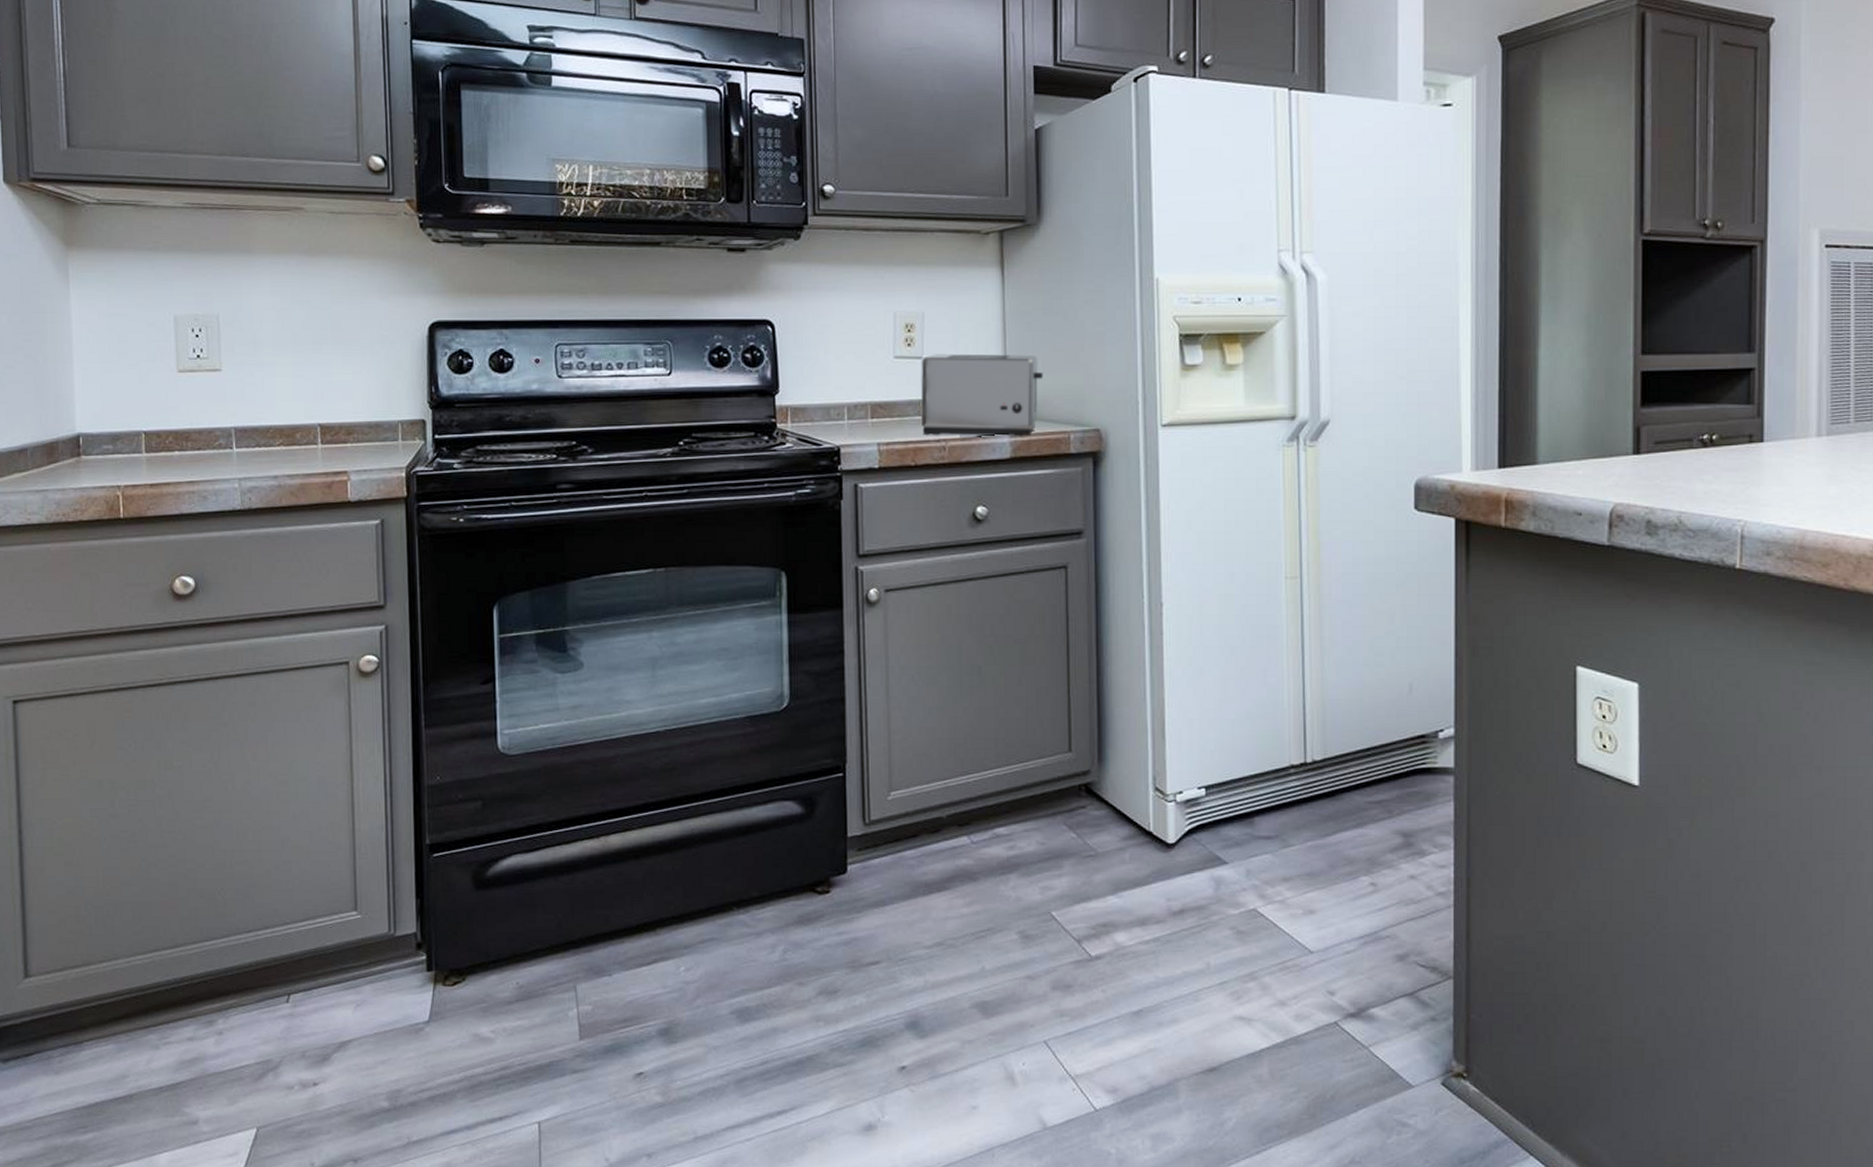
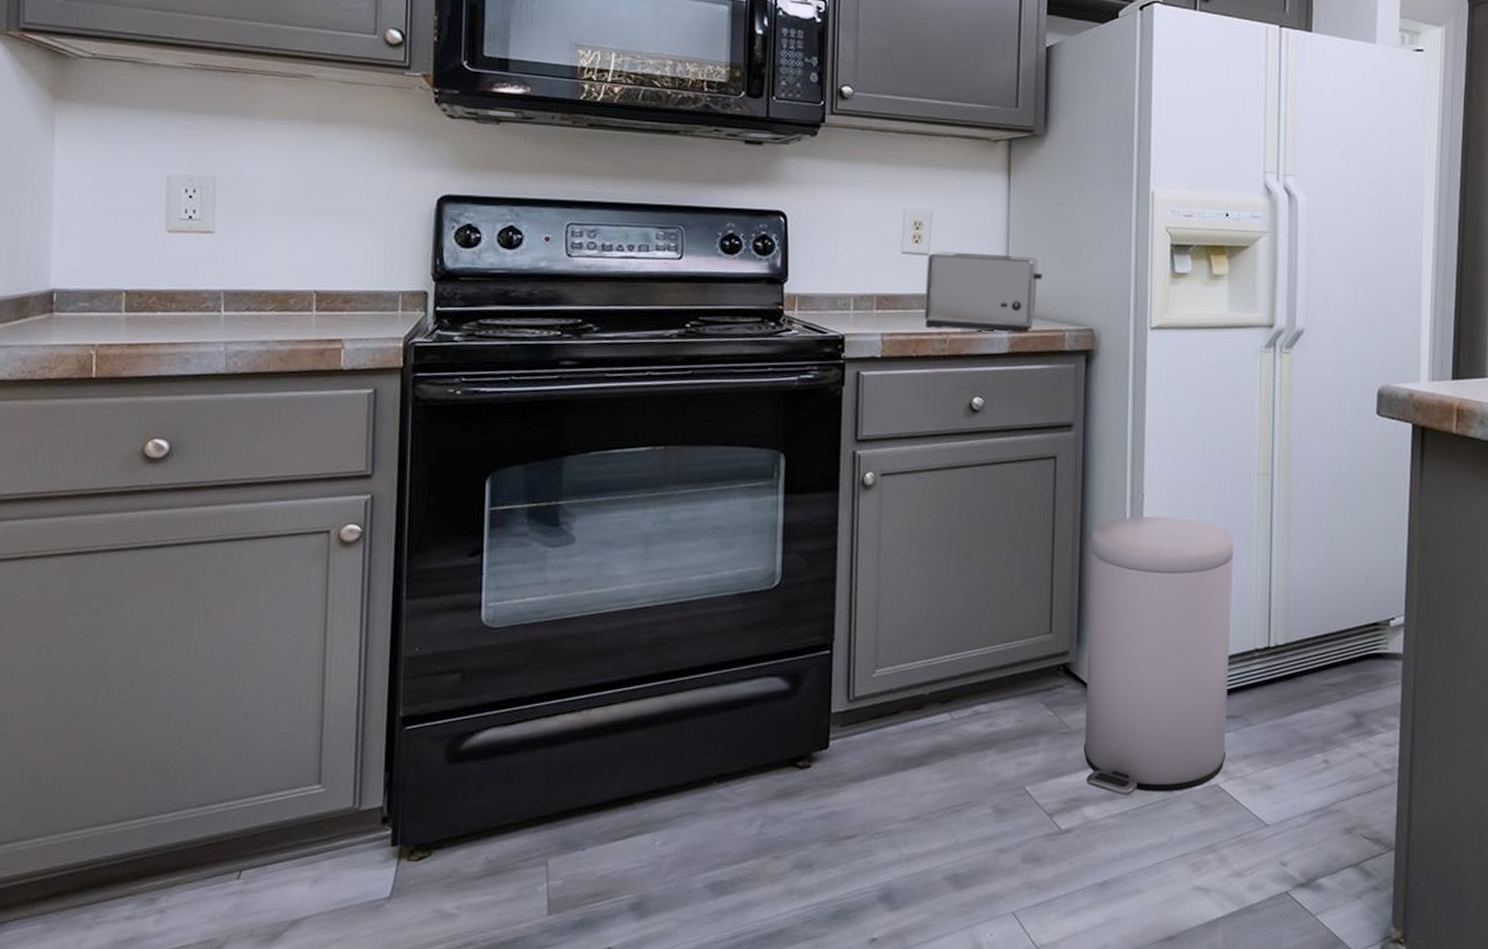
pedal bin: none [1108,626,1263,922] -> present [1083,516,1235,796]

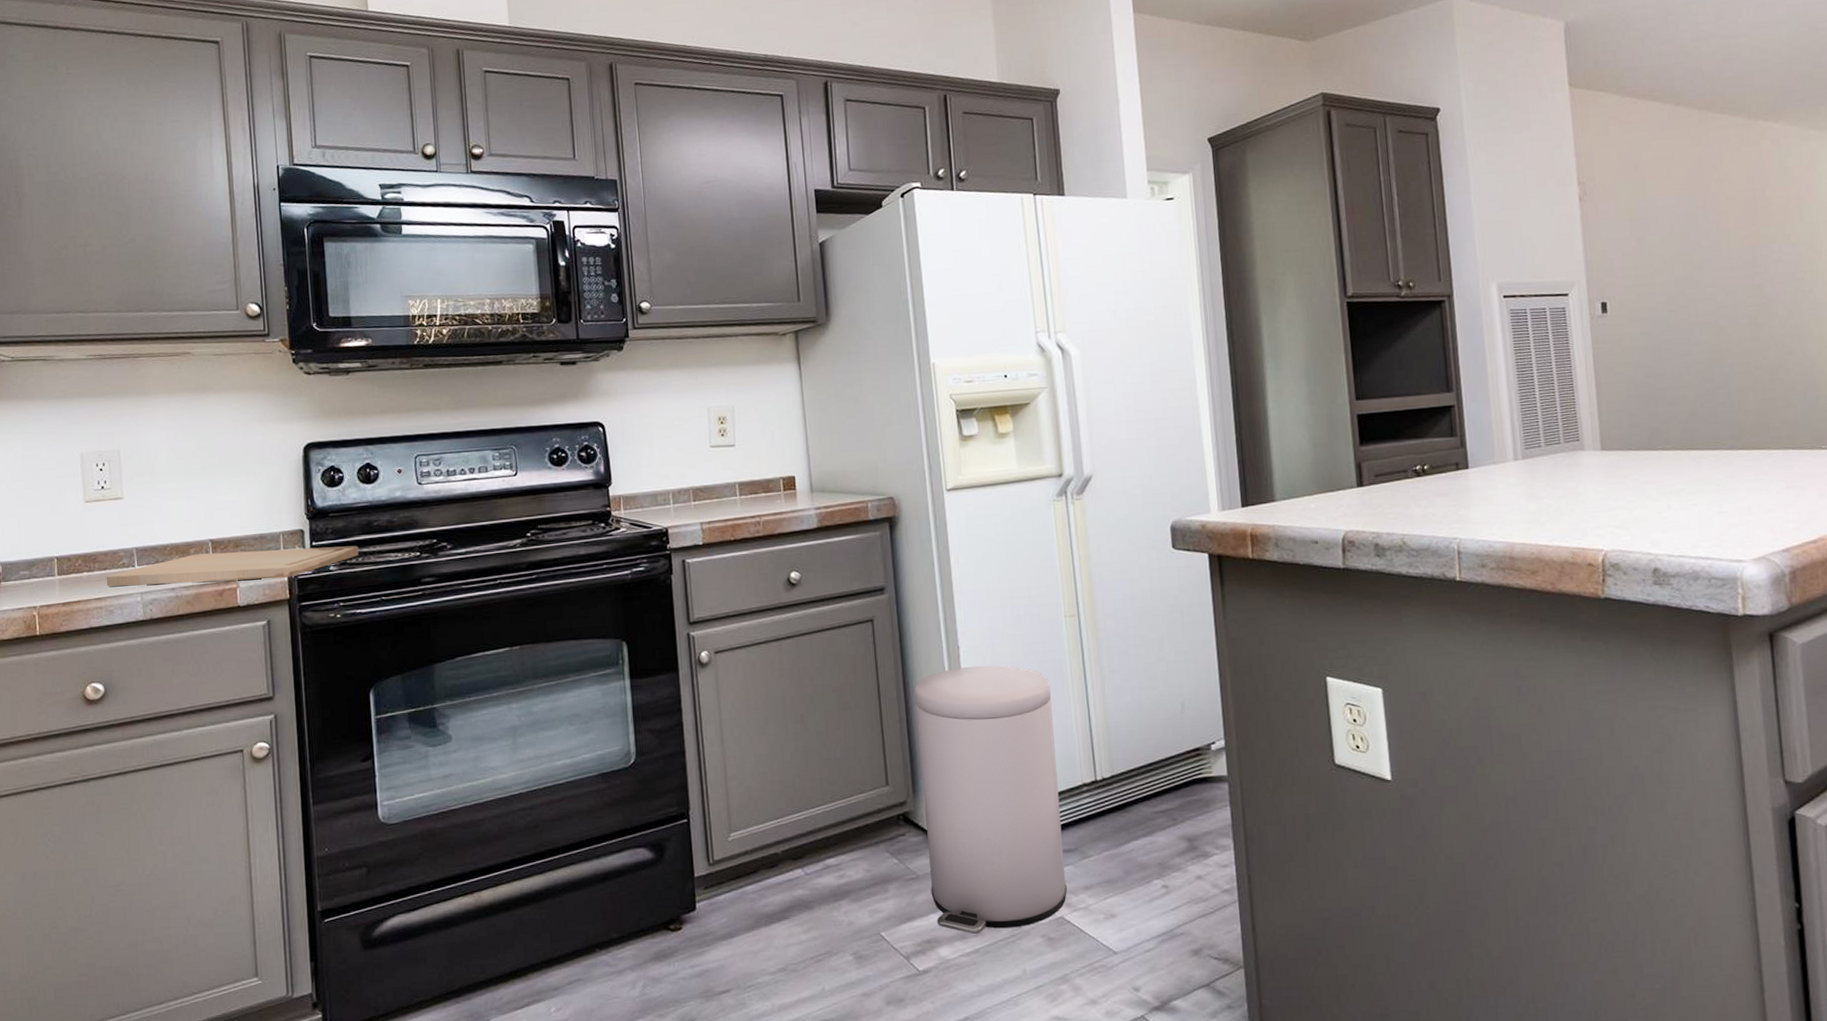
cutting board: none [184,305,490,344] -> present [106,545,359,587]
toaster: present [924,251,1043,333] -> none [733,436,841,513]

